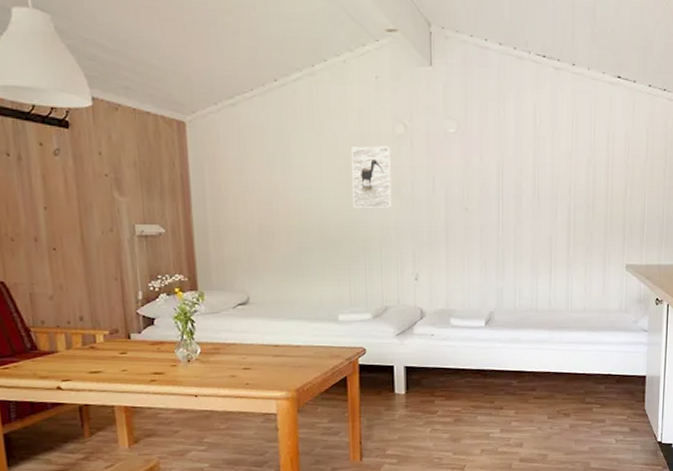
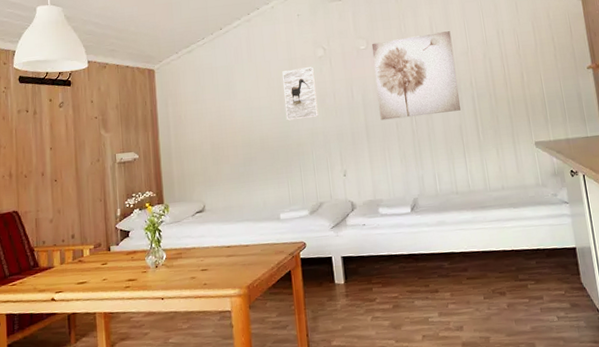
wall art: none [462,125,556,222] -> present [371,31,461,121]

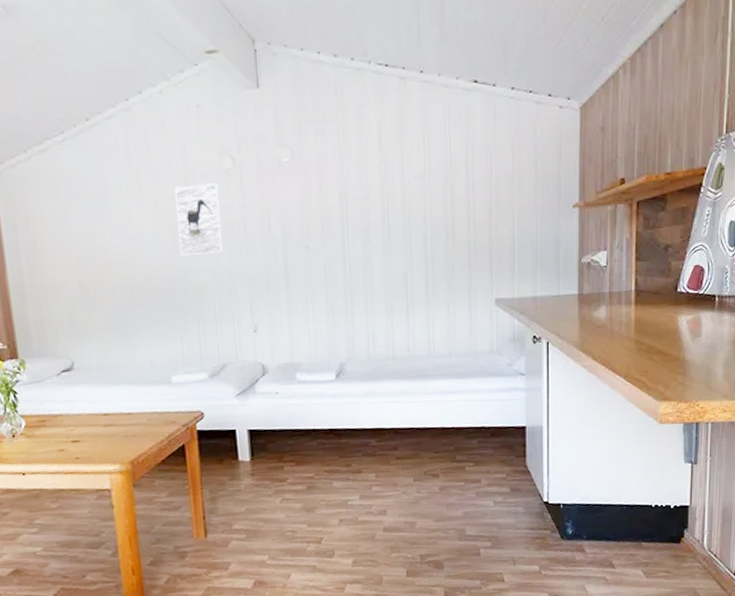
wall art: present [371,31,461,121] -> none [297,144,409,262]

